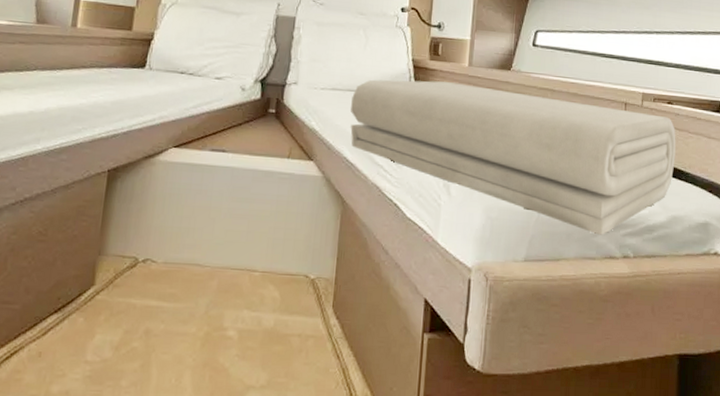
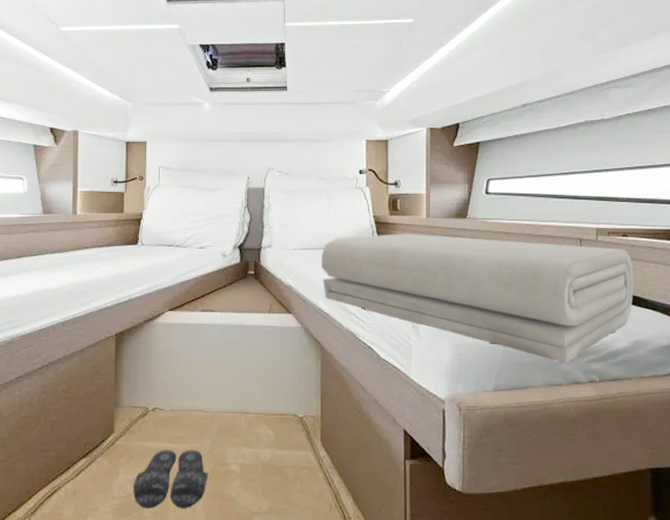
slippers: none [110,308,202,378] -> present [133,449,209,508]

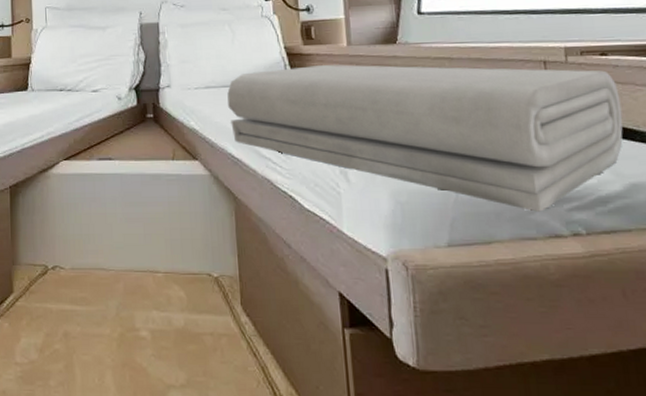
slippers: present [133,449,209,508] -> none [37,312,117,378]

